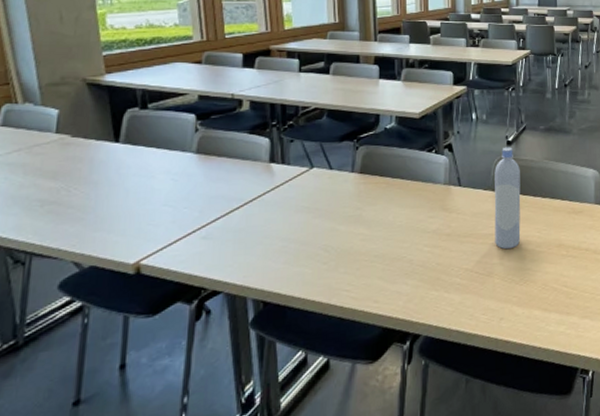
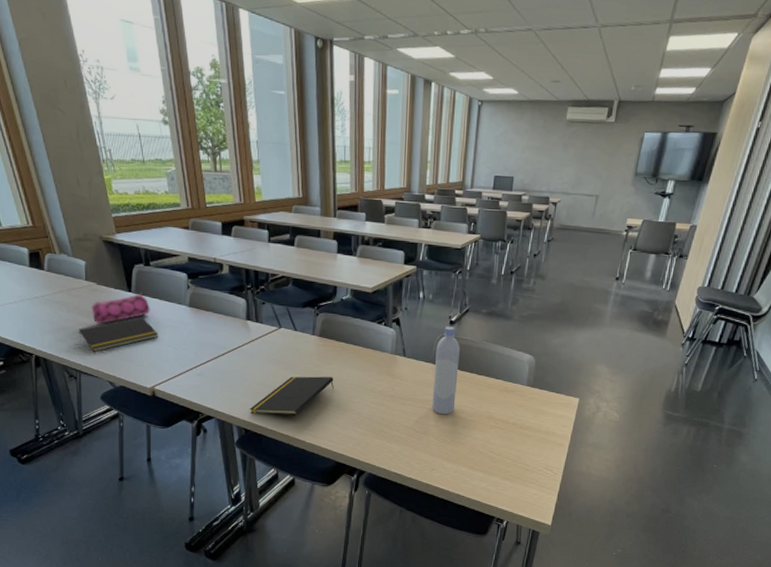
notepad: none [36,172,152,224] -> present [78,317,159,352]
pencil case: none [60,142,145,186] -> present [92,293,151,324]
notepad: none [270,220,378,280] -> present [249,376,334,415]

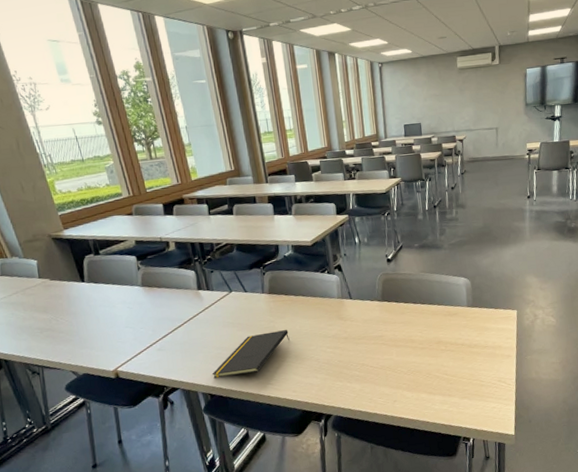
notepad: present [78,317,159,352] -> none [36,304,116,345]
pencil case: present [92,293,151,324] -> none [47,281,106,317]
bottle: present [432,326,460,415] -> none [378,264,405,348]

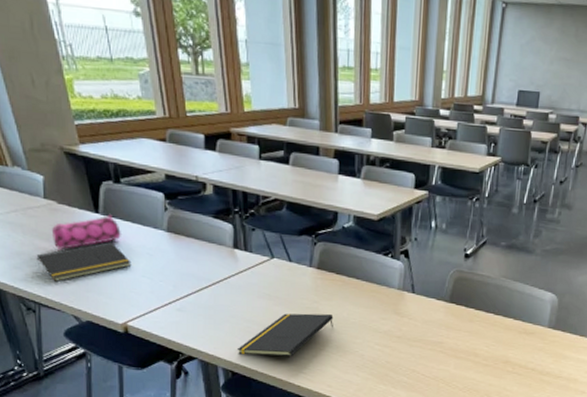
notepad: none [36,304,116,345] -> present [36,242,132,282]
pencil case: none [47,281,106,317] -> present [52,215,122,249]

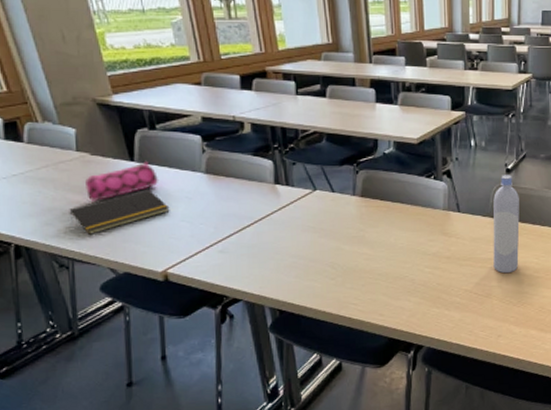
notepad: present [236,313,334,357] -> none [283,241,381,292]
bottle: none [443,260,476,359] -> present [493,175,520,274]

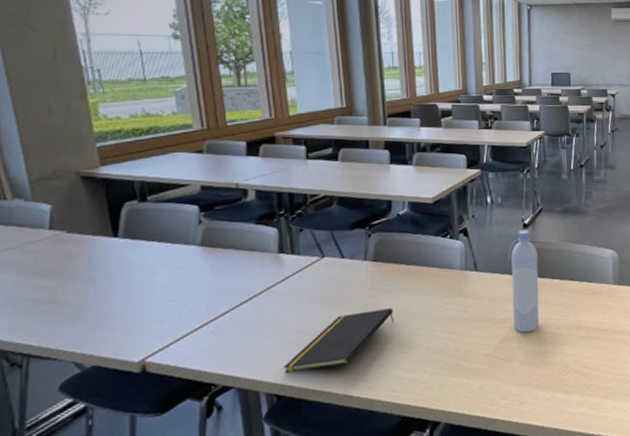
notepad: present [69,189,170,235] -> none [31,267,155,324]
pencil case: present [85,162,159,201] -> none [55,237,146,285]
notepad: none [283,241,381,292] -> present [283,308,394,373]

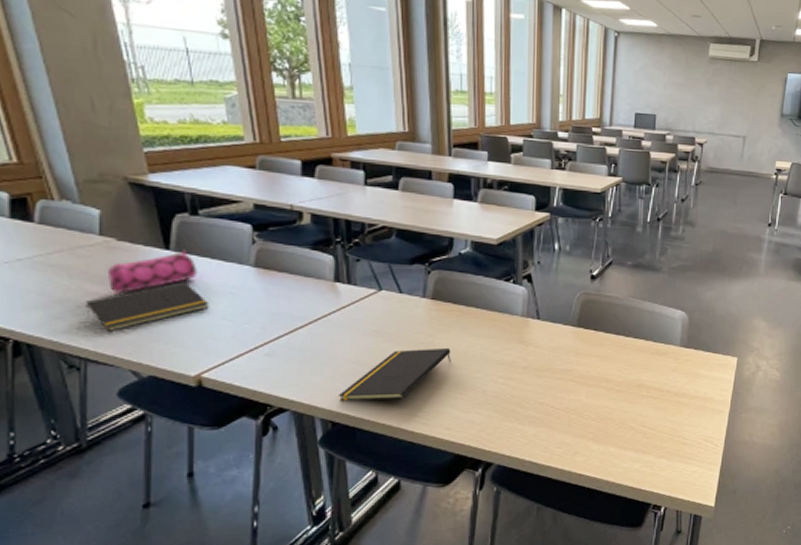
notepad: none [31,267,155,324] -> present [85,282,209,331]
pencil case: none [55,237,146,285] -> present [108,251,199,293]
bottle: present [511,229,540,333] -> none [573,281,603,386]

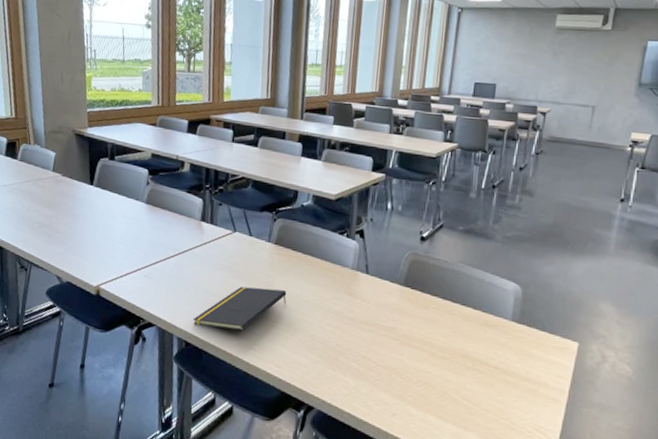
notepad: present [85,282,209,331] -> none [36,211,113,244]
pencil case: present [108,251,199,293] -> none [52,187,109,216]

